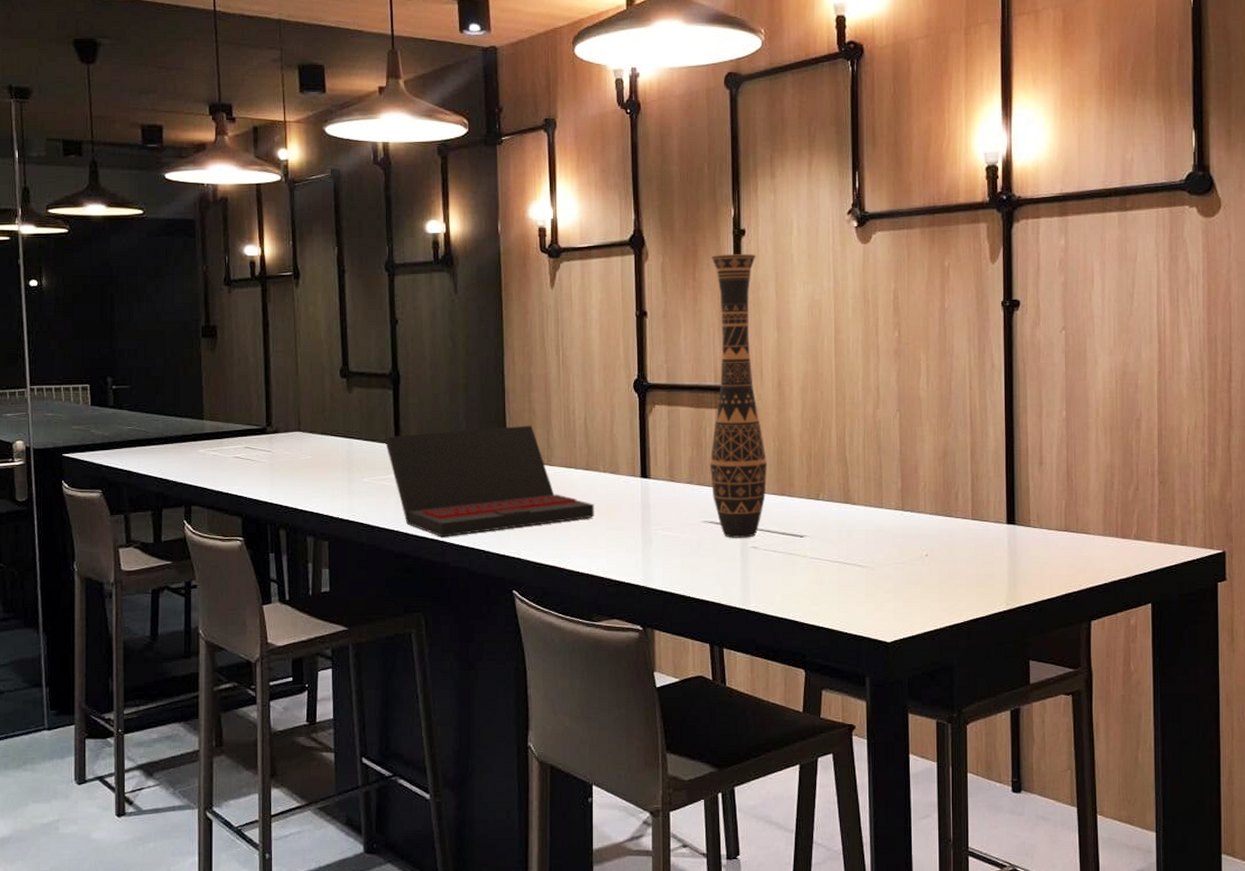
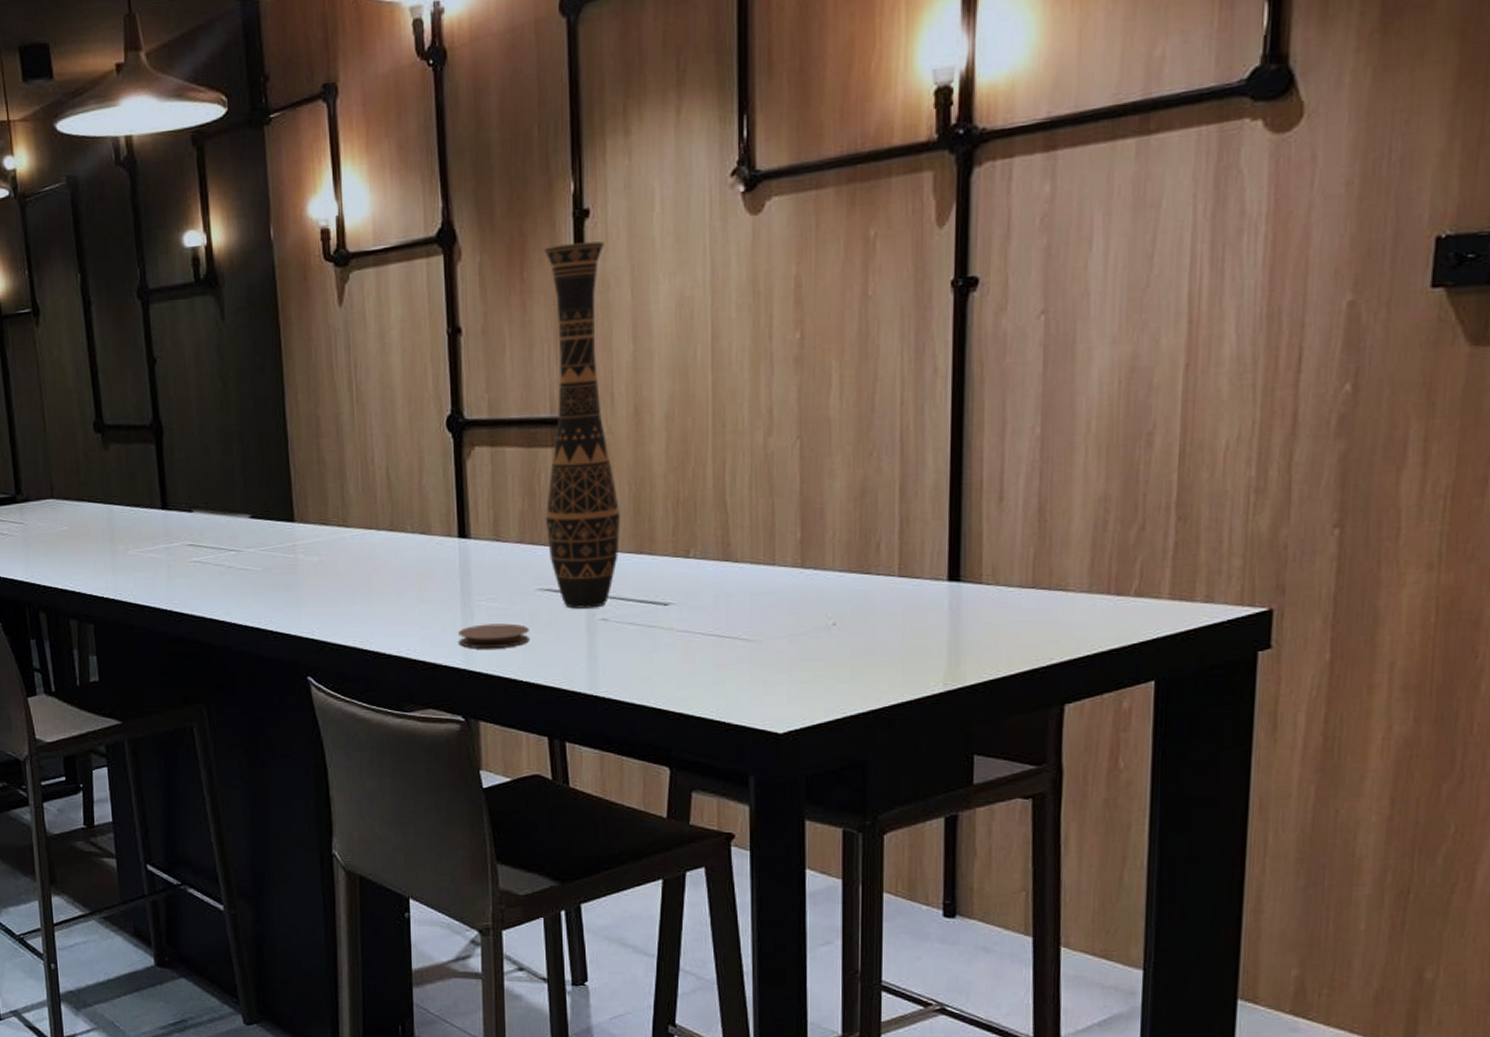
laptop: present [385,425,594,537] -> none [151,479,402,617]
coaster: none [638,549,696,570] -> present [457,623,529,649]

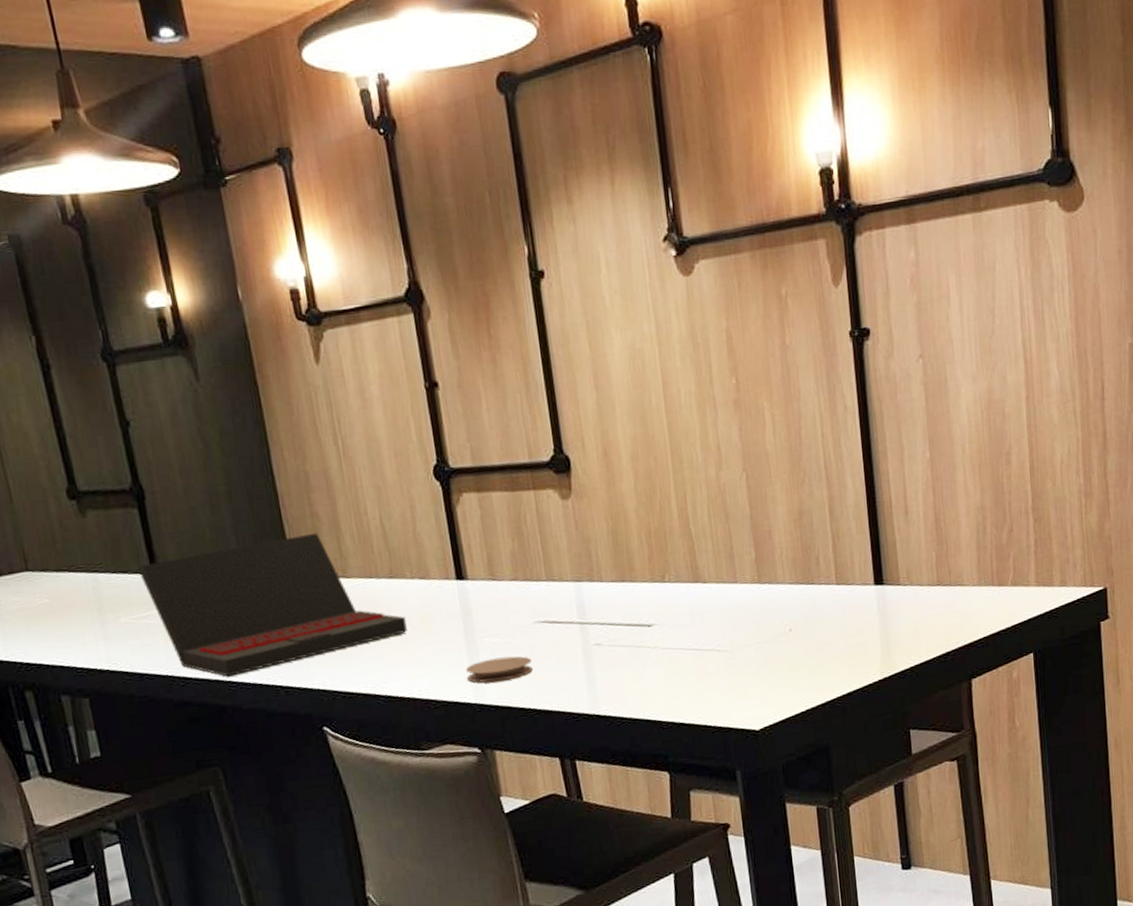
laptop: none [151,479,402,617] -> present [139,532,408,677]
decorative vase: present [544,241,621,609] -> none [507,300,604,637]

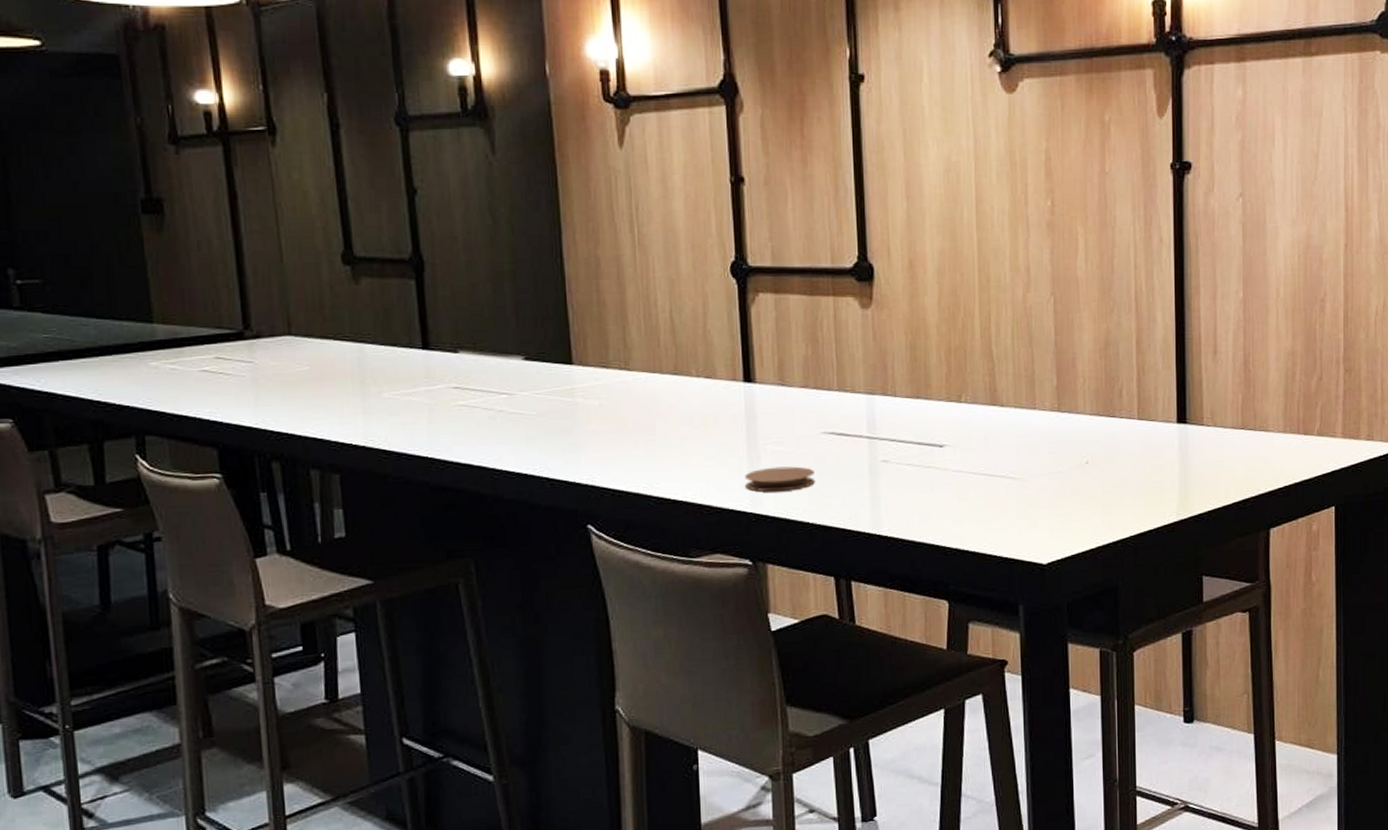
laptop: present [139,532,408,677] -> none [409,321,687,464]

